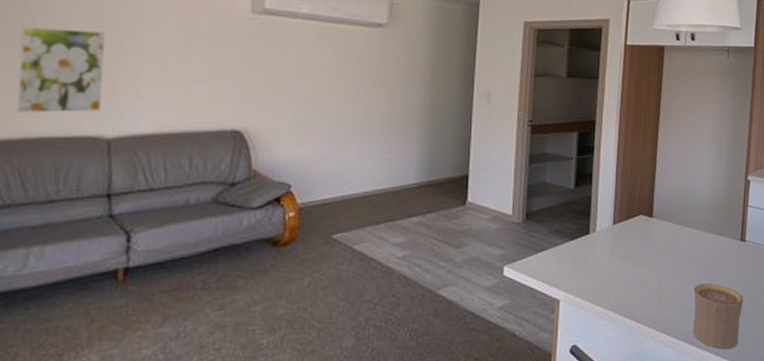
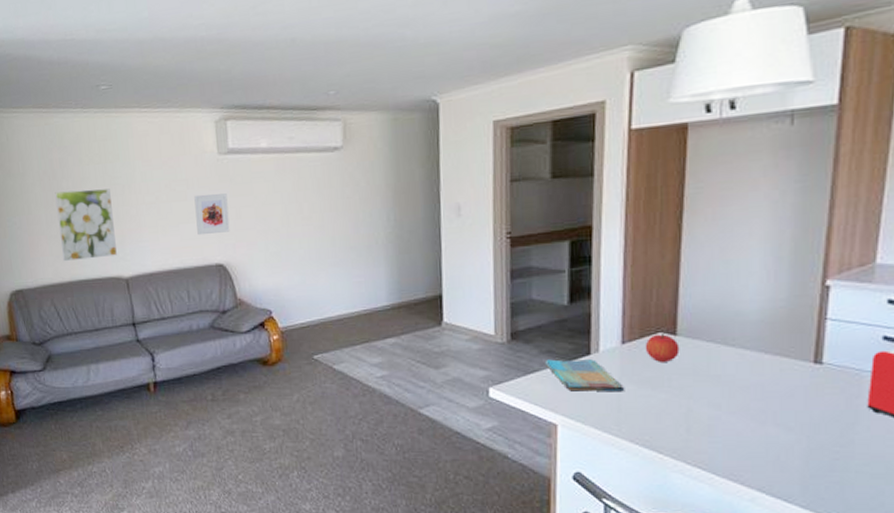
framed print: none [213,52,256,97] -> present [194,193,230,236]
dish towel: none [552,238,614,268] -> present [544,359,625,392]
fruit: none [630,216,655,241] -> present [645,334,680,362]
cup: present [693,283,743,349] -> none [740,413,819,491]

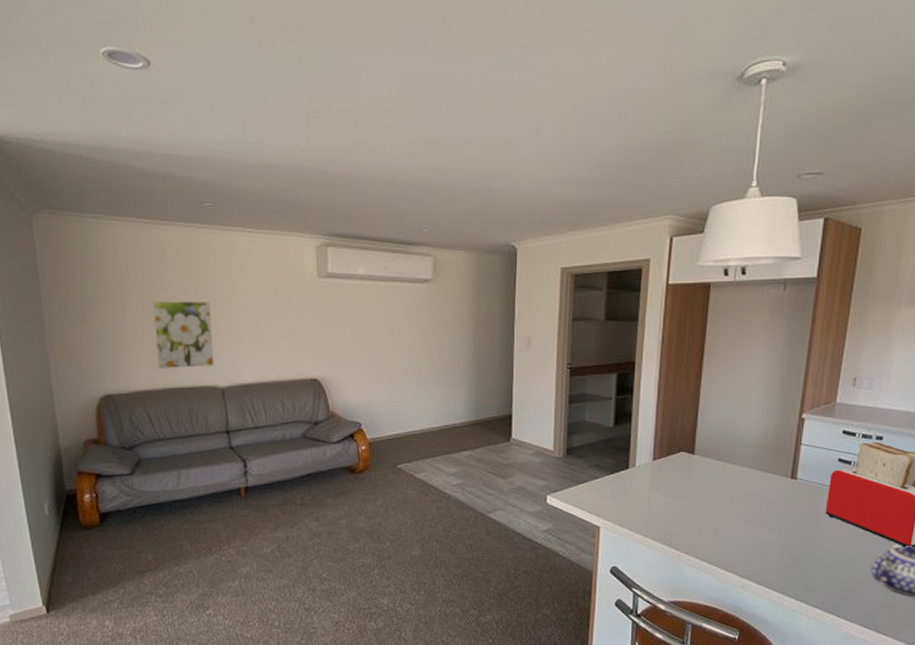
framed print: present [194,193,230,236] -> none [293,313,326,351]
dish towel: present [544,359,625,392] -> none [592,472,654,500]
fruit: present [645,334,680,362] -> none [670,453,696,476]

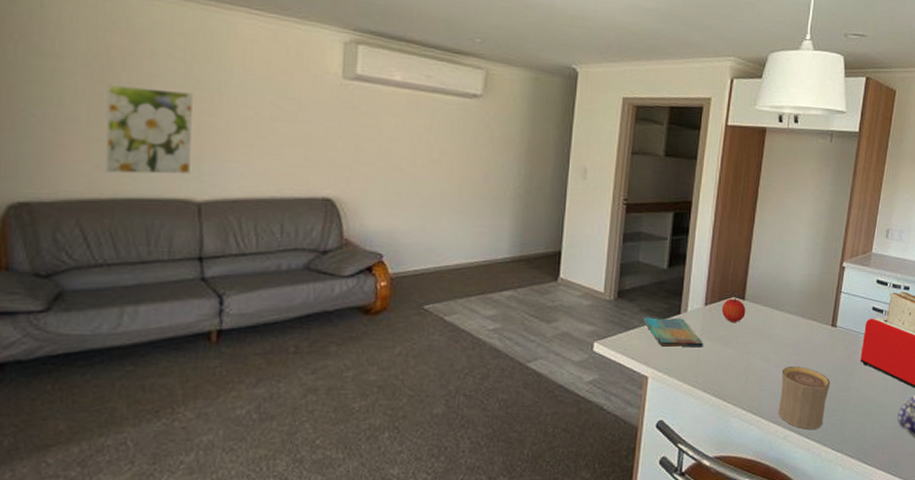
dish towel: none [592,472,654,500] -> present [643,317,704,348]
fruit: none [670,453,696,476] -> present [721,298,746,322]
cup: none [735,517,792,579] -> present [779,365,831,430]

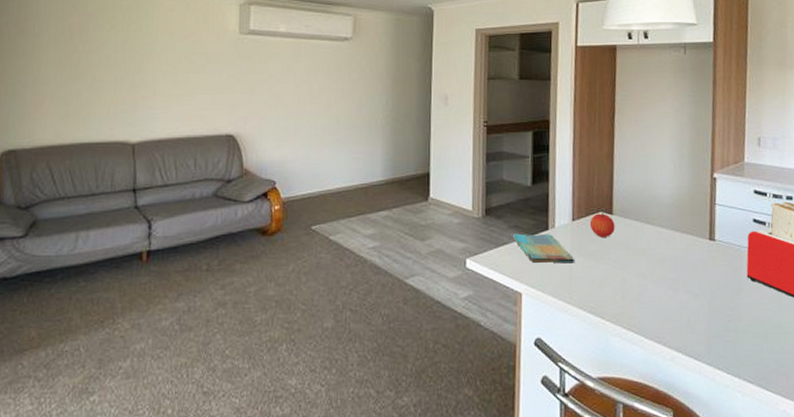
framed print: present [104,83,193,174] -> none [66,53,128,124]
cup: present [779,365,831,430] -> none [660,282,716,351]

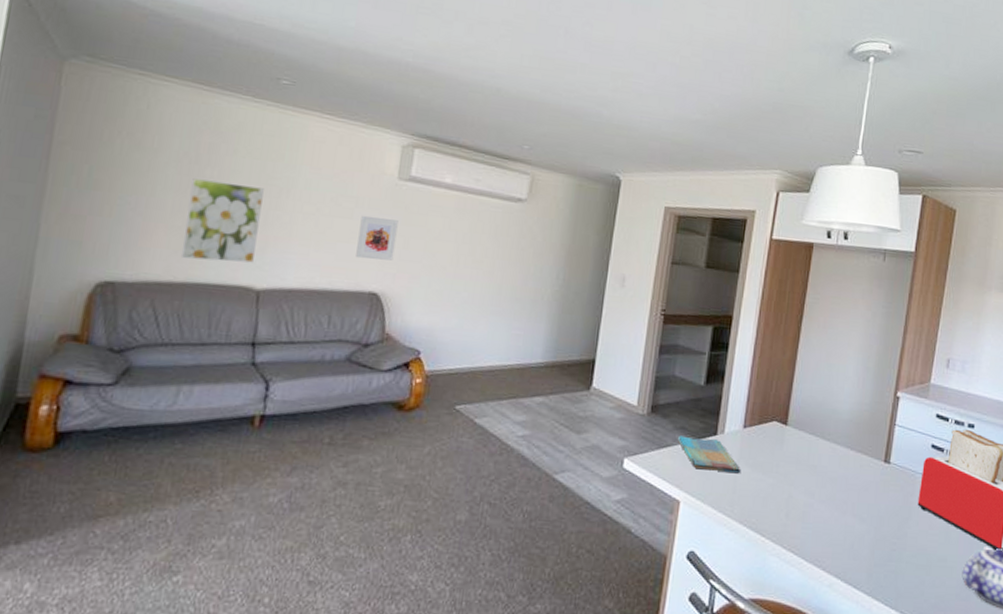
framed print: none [66,53,128,124] -> present [180,177,264,263]
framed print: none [211,68,244,107] -> present [356,215,398,261]
fruit: present [589,213,615,237] -> none [761,422,789,449]

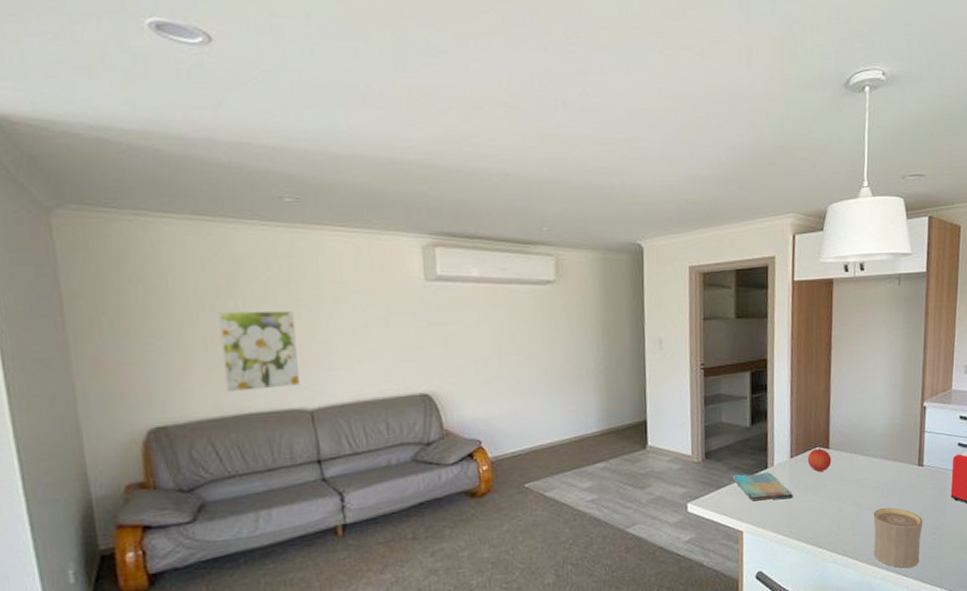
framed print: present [356,215,398,261] -> none [396,321,437,364]
fruit: none [761,422,789,449] -> present [807,448,832,472]
cup: none [823,503,883,579] -> present [873,507,923,568]

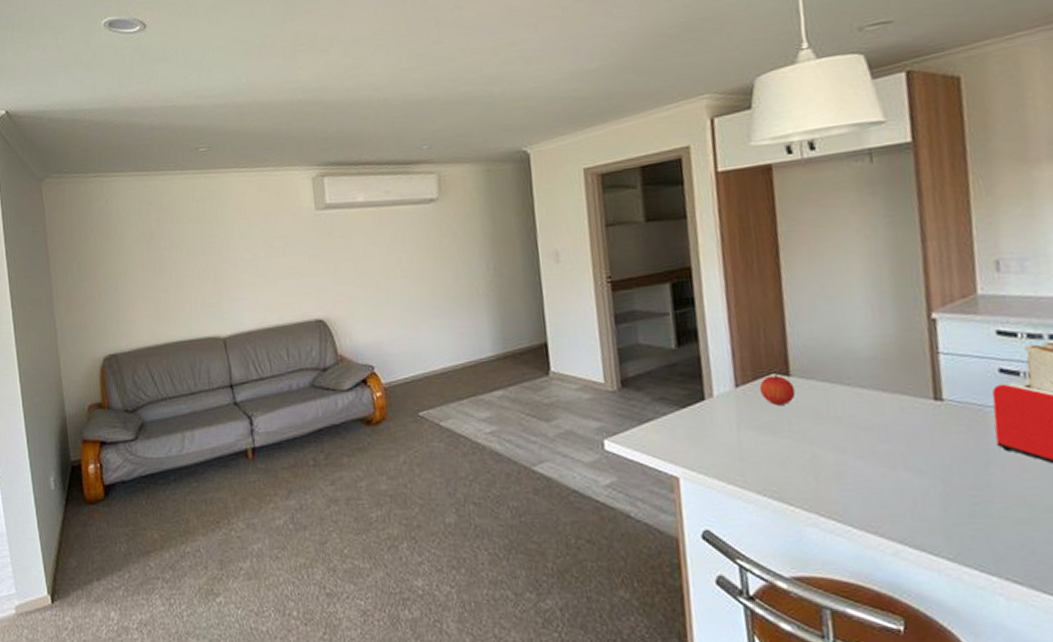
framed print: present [218,310,300,393] -> none [152,247,214,324]
dish towel: present [732,472,794,501] -> none [658,405,745,440]
cup: present [873,507,923,568] -> none [868,456,955,543]

